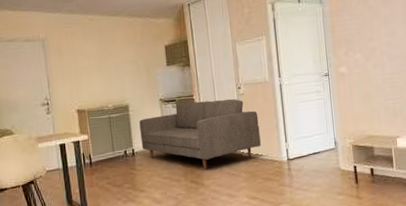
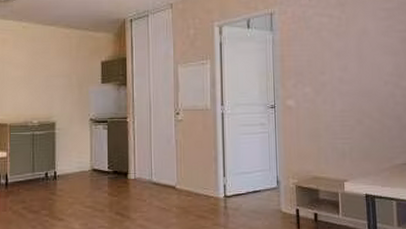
sofa: present [139,99,261,170] -> none [65,124,197,201]

